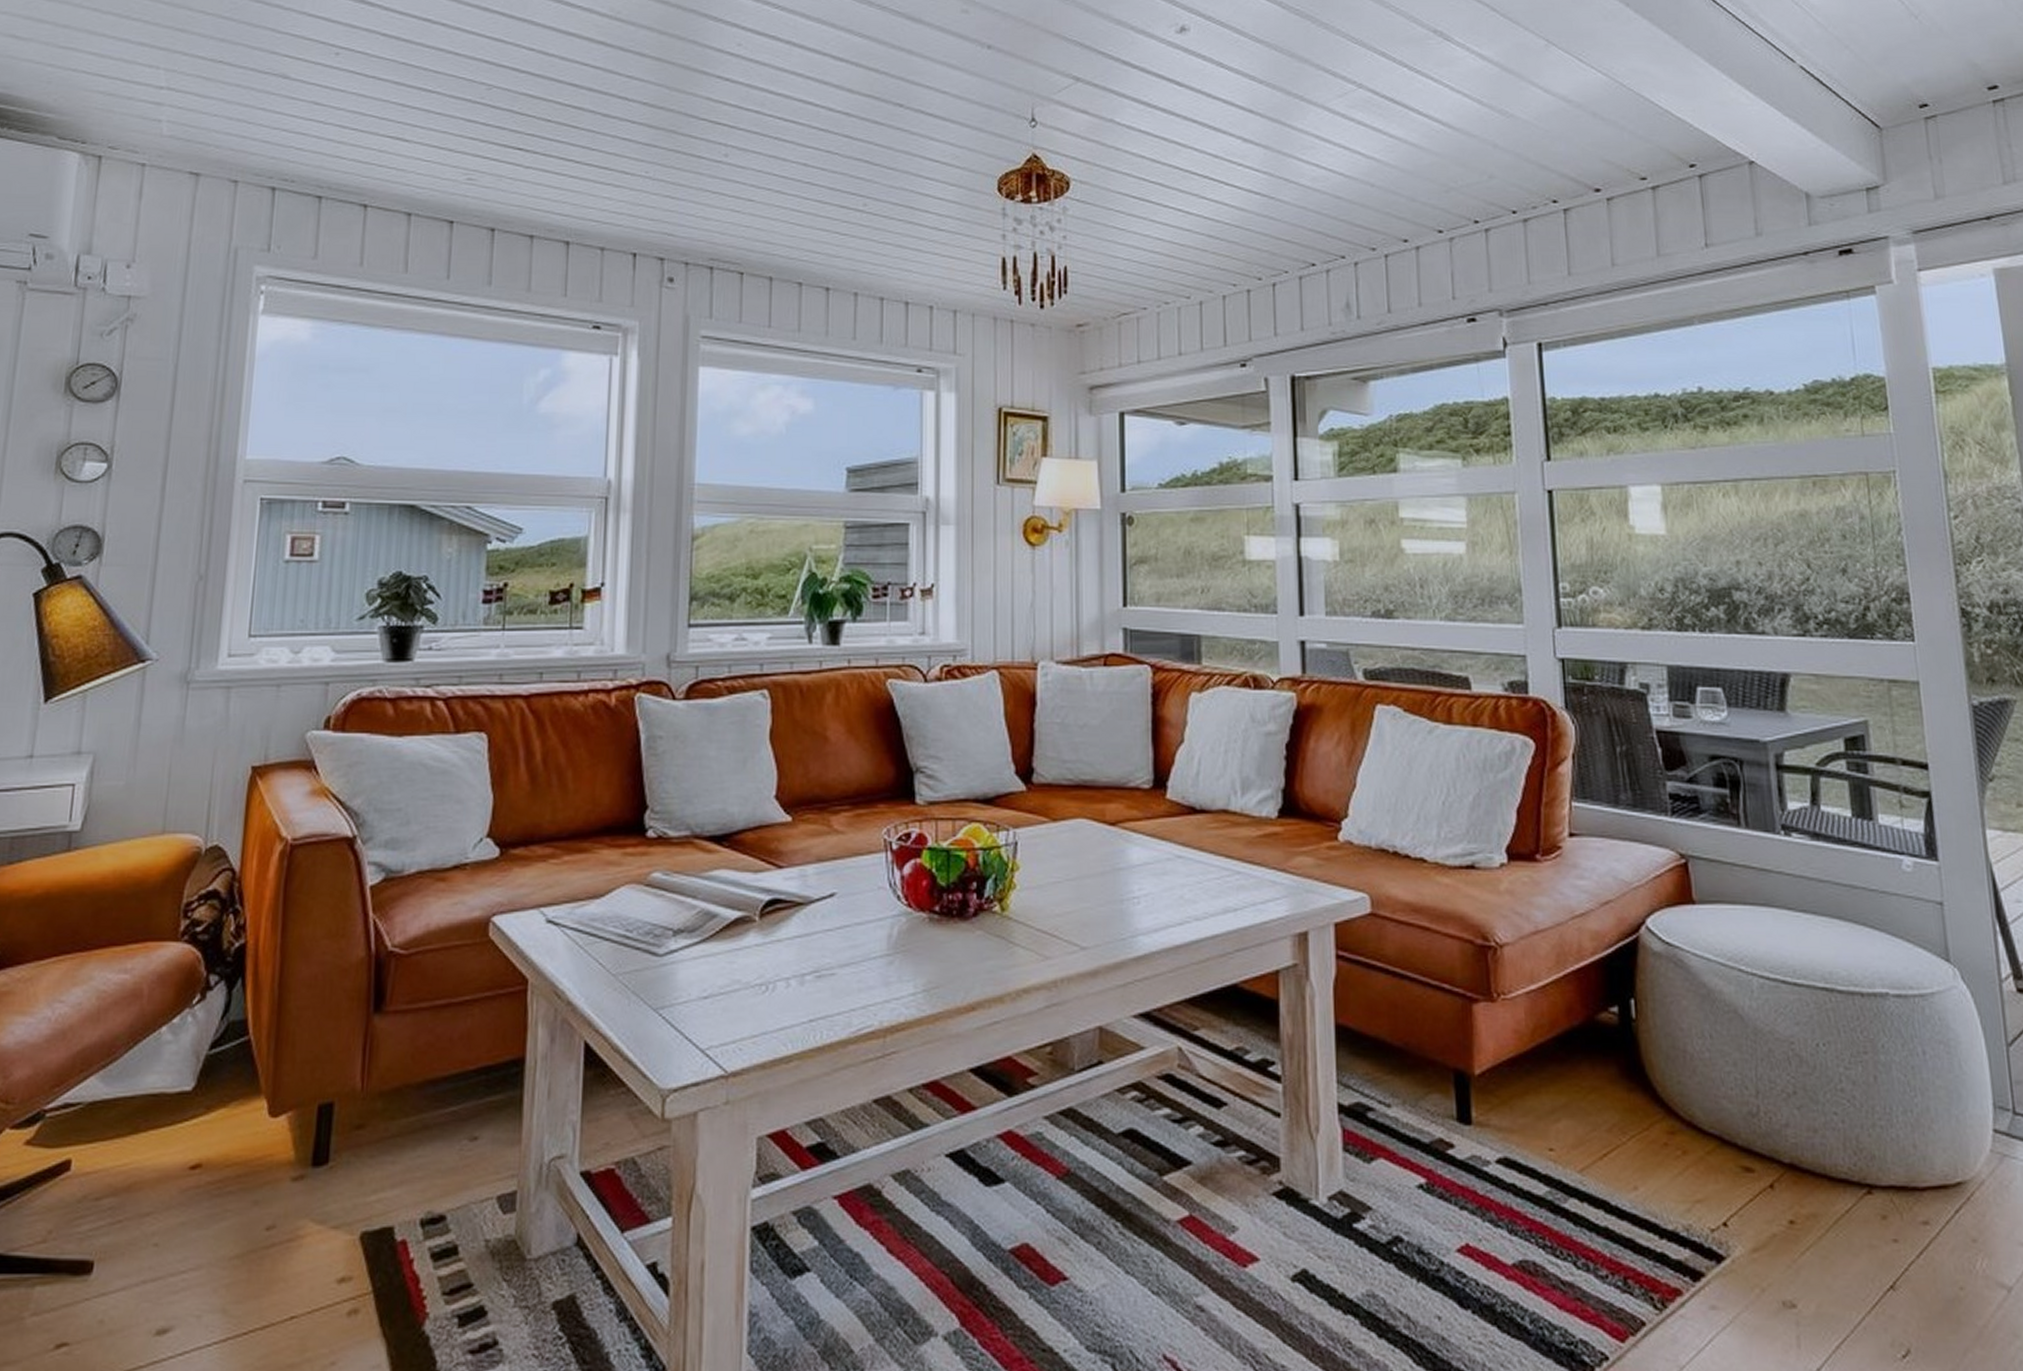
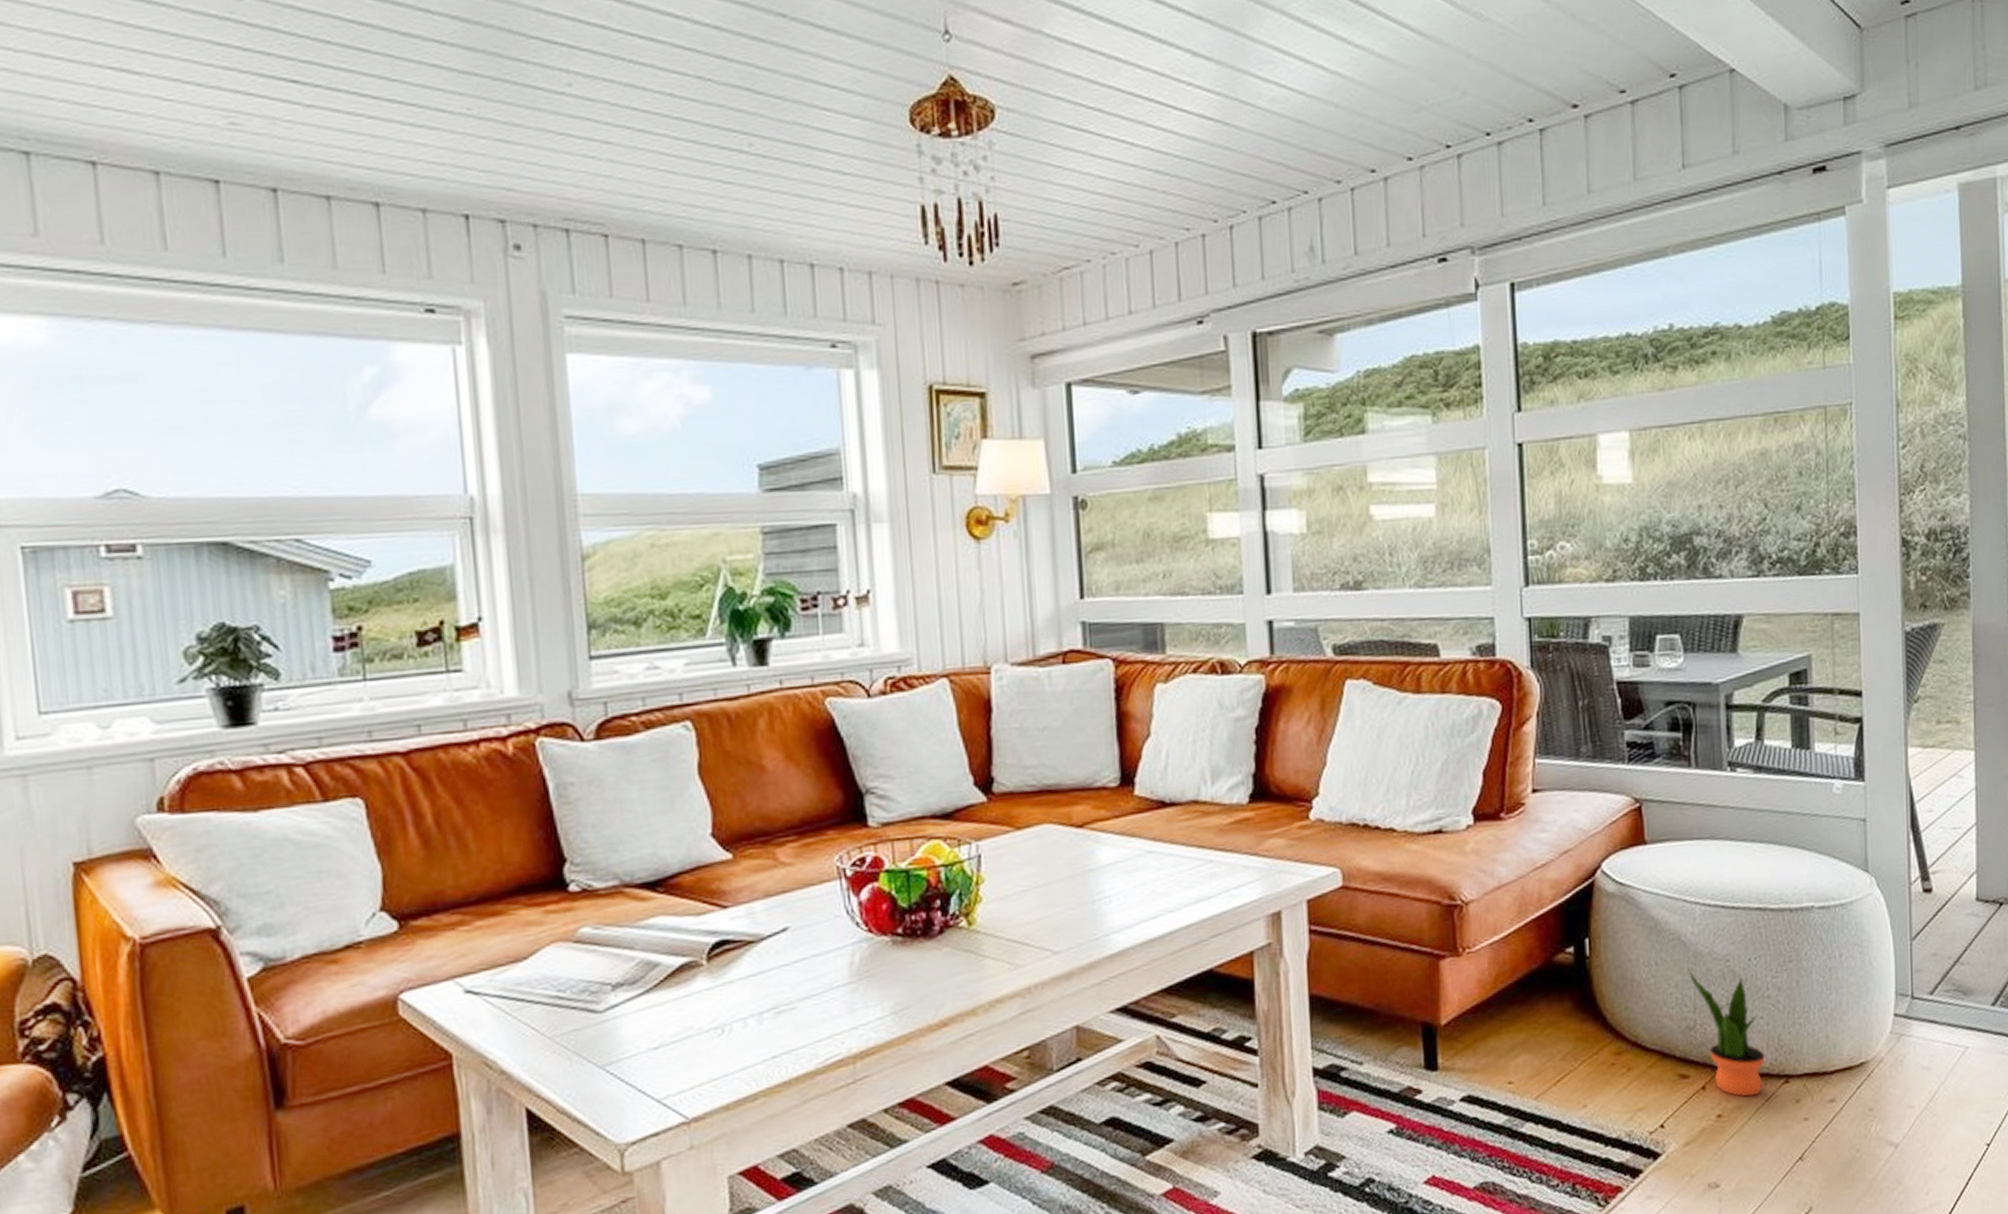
potted plant: none [1747,1044,1842,1204] -> present [1688,967,1765,1097]

